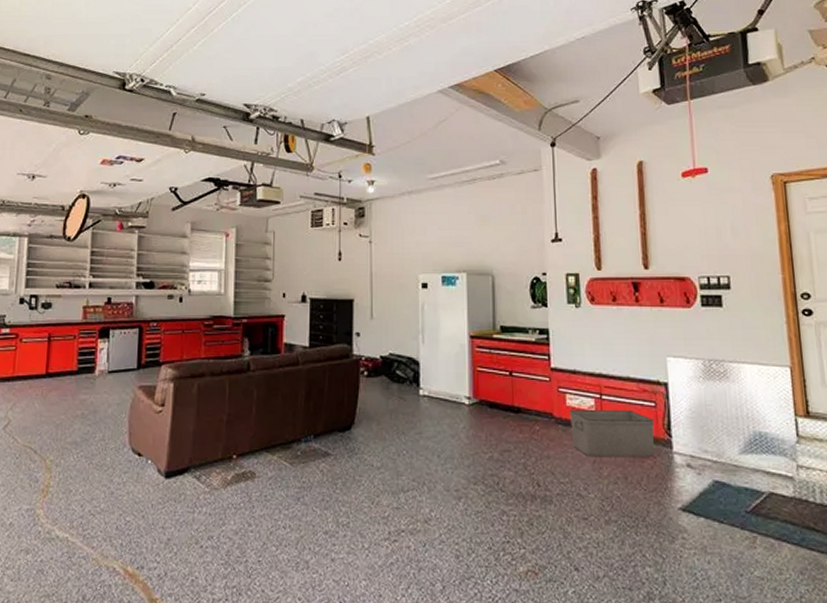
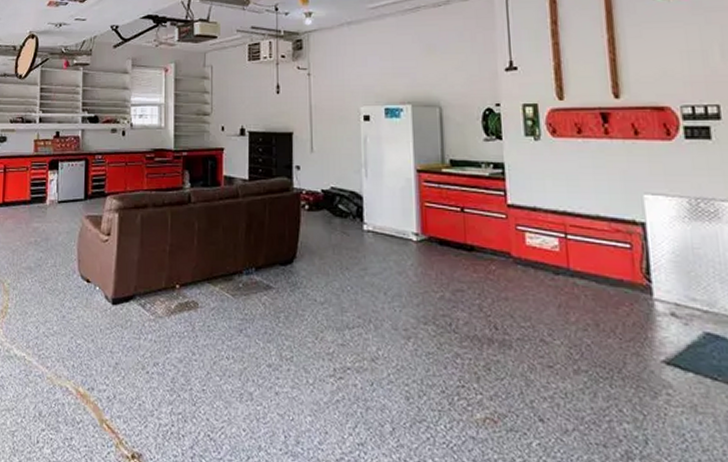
storage bin: present [570,409,655,457] -> none [530,249,631,303]

